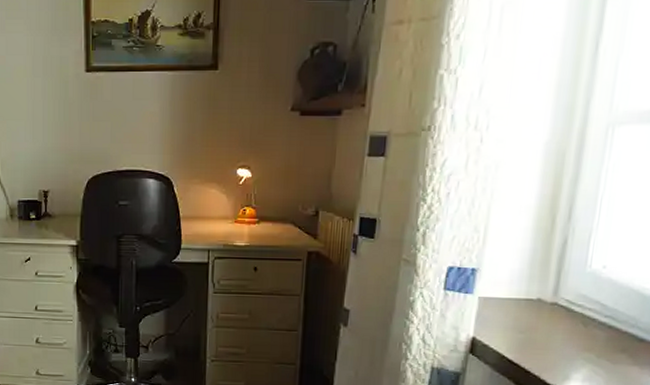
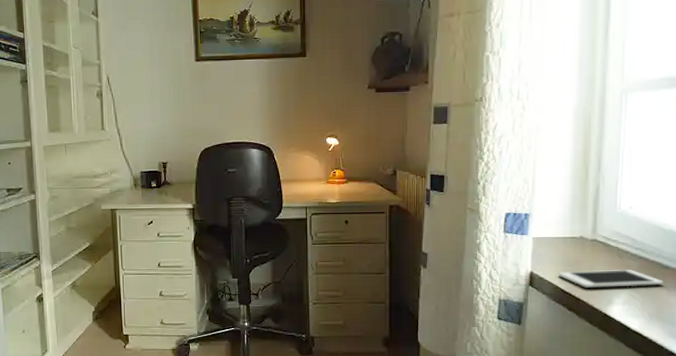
cell phone: none [506,338,636,361] -> present [558,269,663,288]

